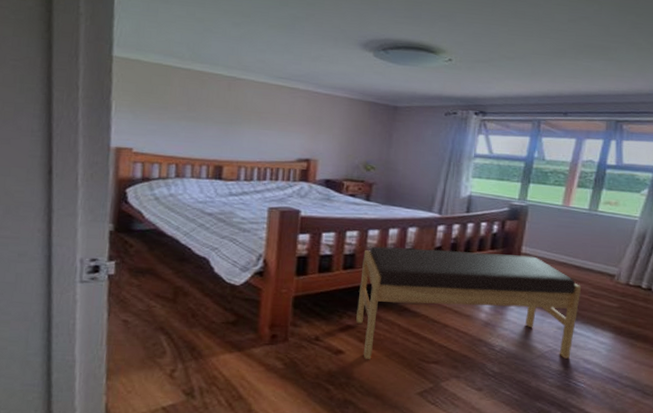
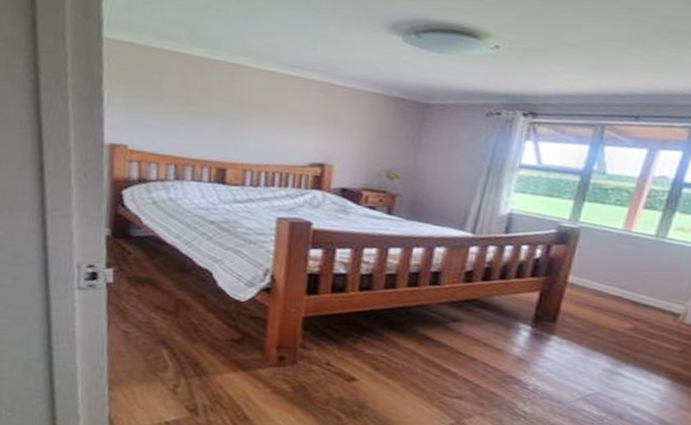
bench: present [356,246,581,360] -> none [372,266,637,405]

